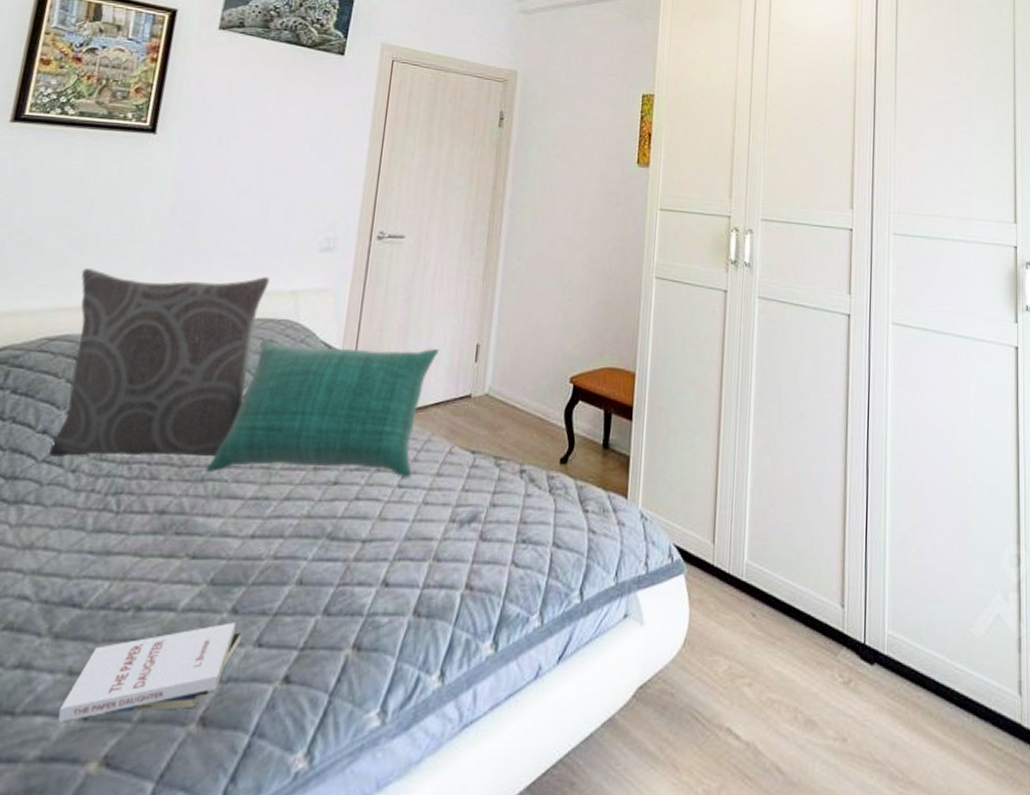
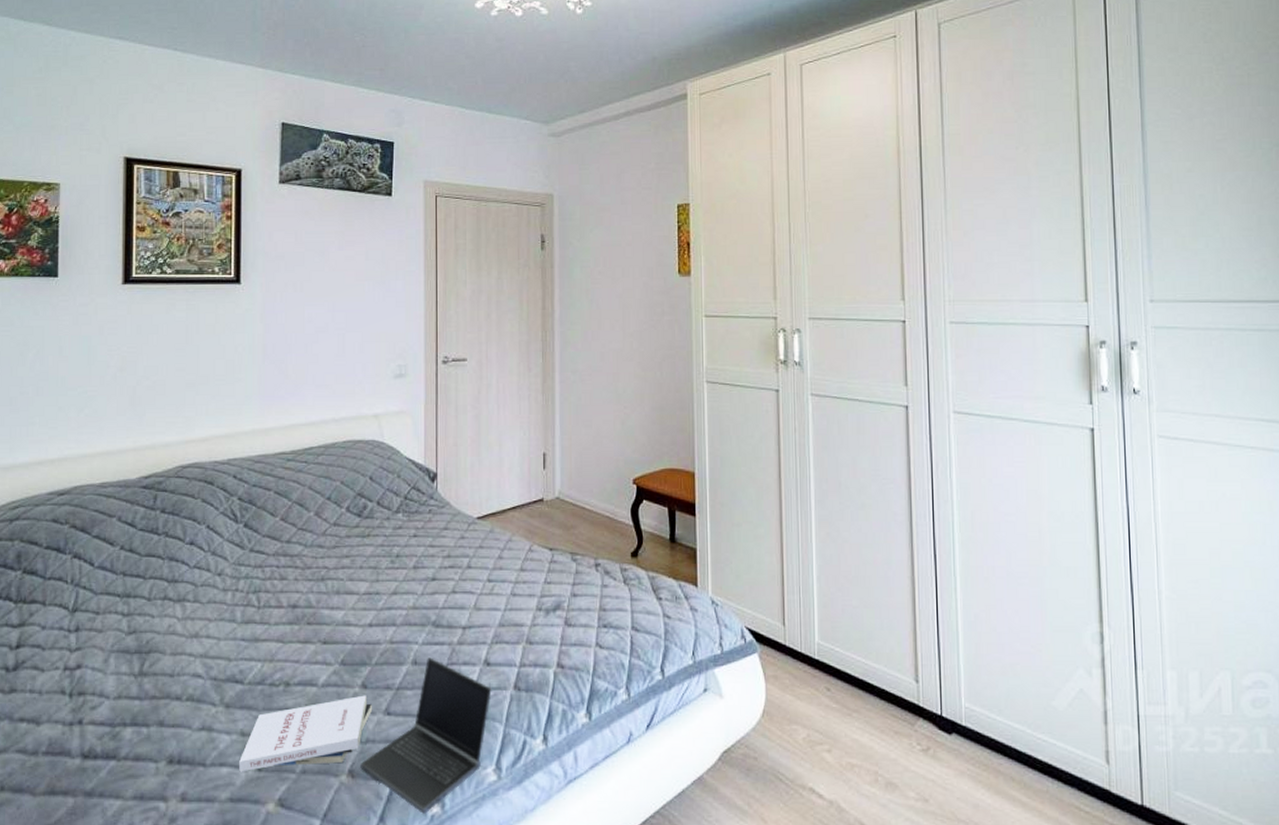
pillow: present [49,268,270,458] -> none [198,404,354,565]
cushion: present [205,341,440,478] -> none [324,460,511,573]
laptop computer: none [215,575,388,771] -> present [360,656,492,814]

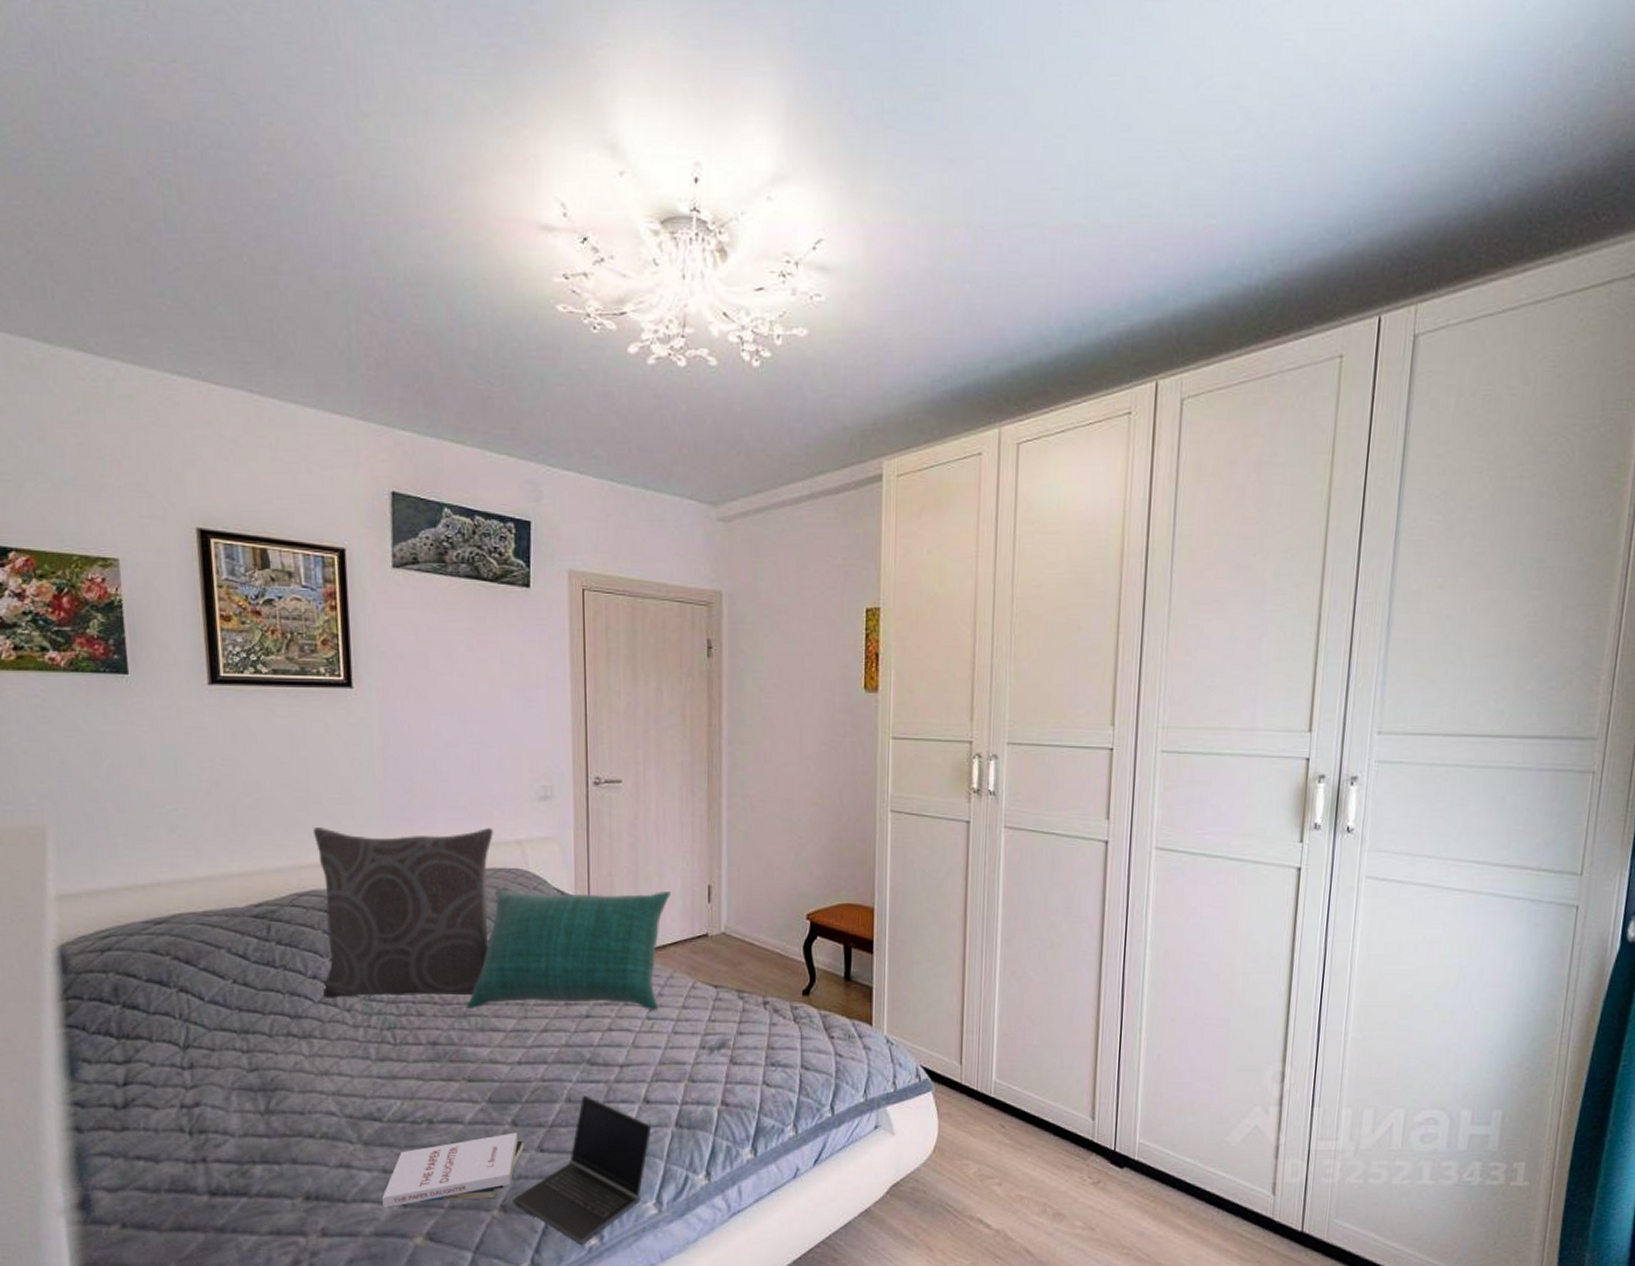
pillow: none [198,404,354,565] -> present [312,827,493,1000]
cushion: none [324,460,511,573] -> present [466,890,672,1011]

